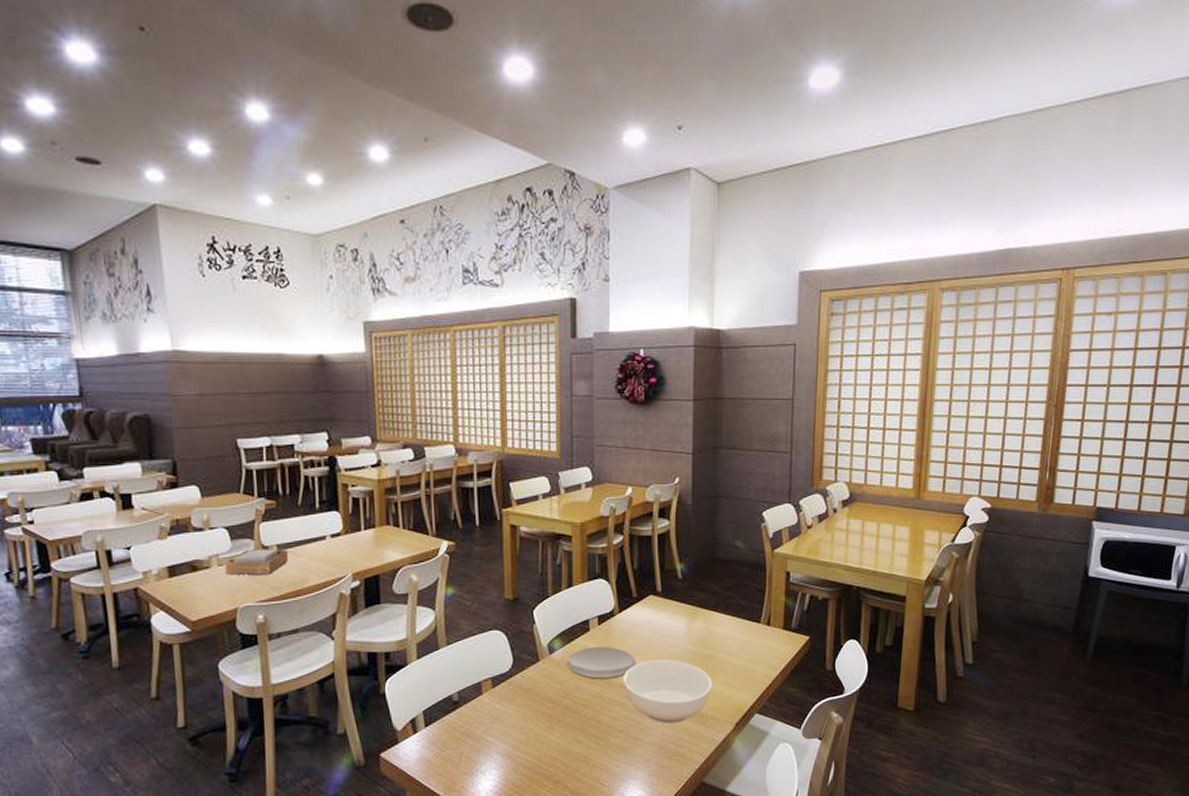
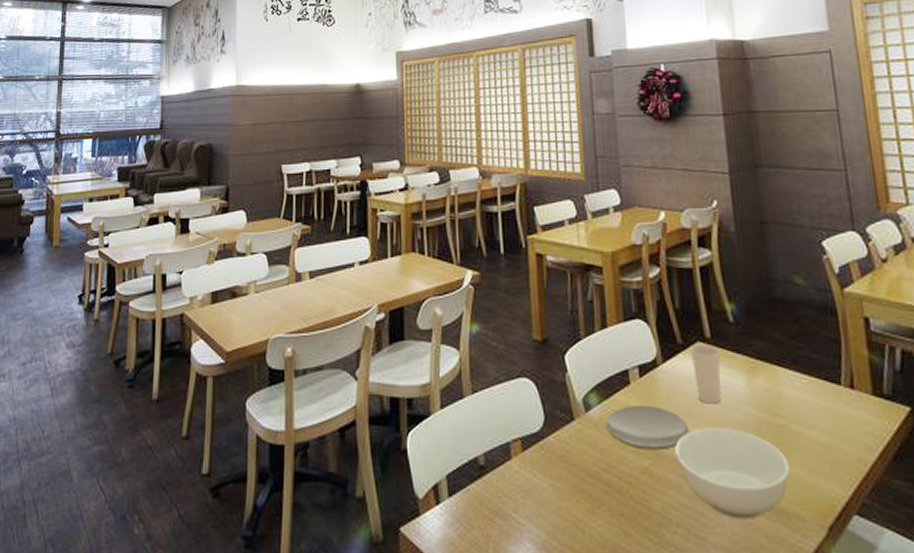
napkin holder: present [224,548,289,575] -> none [261,276,319,303]
cup: none [644,597,667,643] -> present [691,344,722,404]

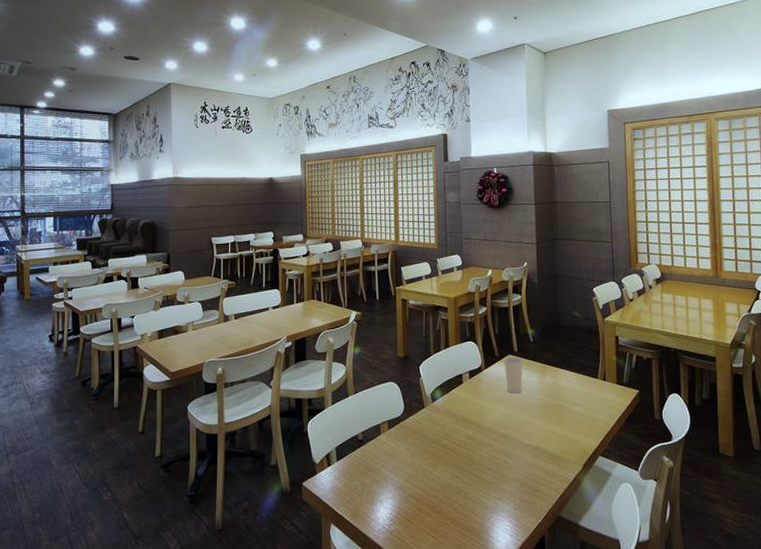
plate: present [607,404,690,451] -> none [446,396,500,424]
bowl: present [675,428,790,519] -> none [491,408,562,463]

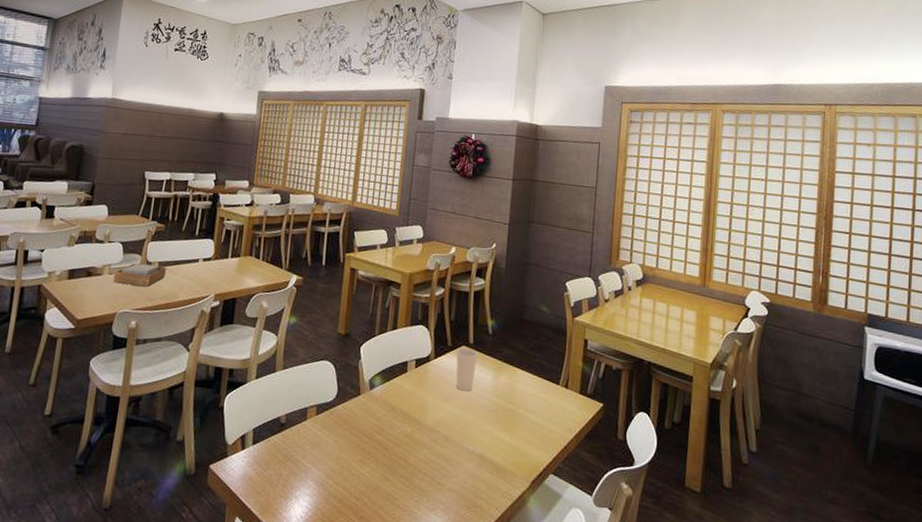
napkin holder: none [197,317,242,337] -> present [113,263,167,286]

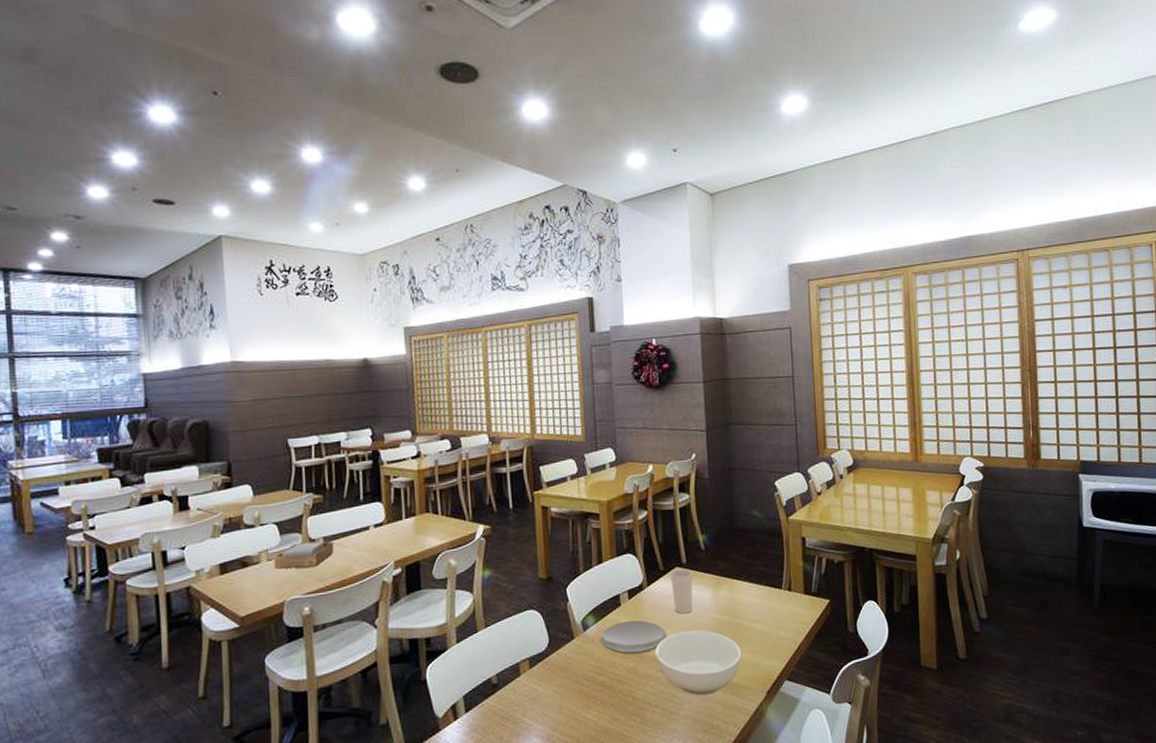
plate: none [384,387,446,422] -> present [601,620,667,655]
bowl: none [432,407,512,473] -> present [656,630,741,696]

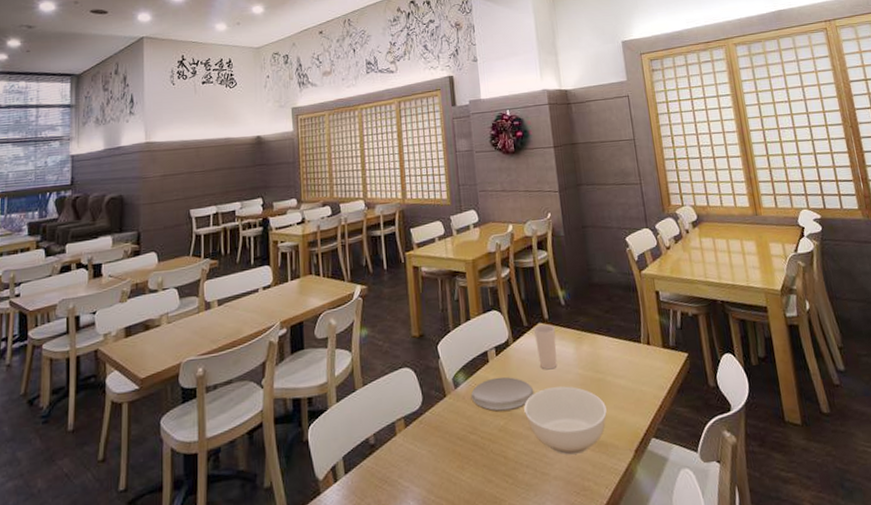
napkin holder: present [273,540,335,569] -> none [172,303,227,332]

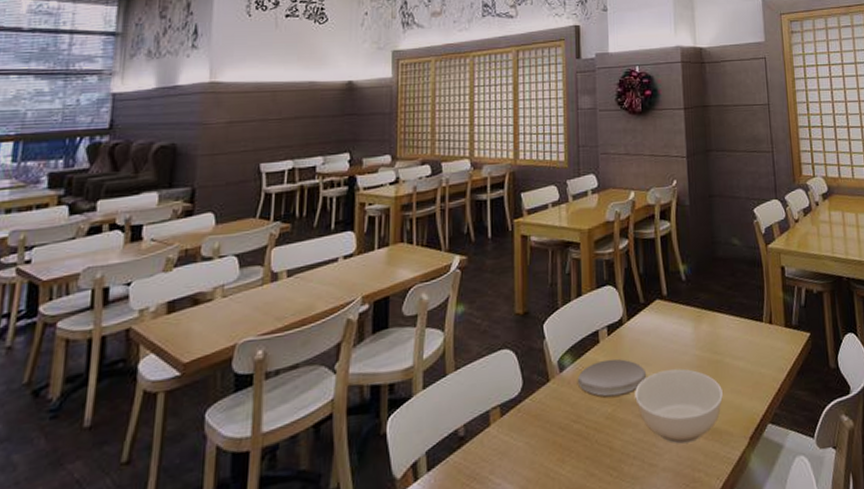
cup: present [534,324,557,370] -> none [651,301,674,351]

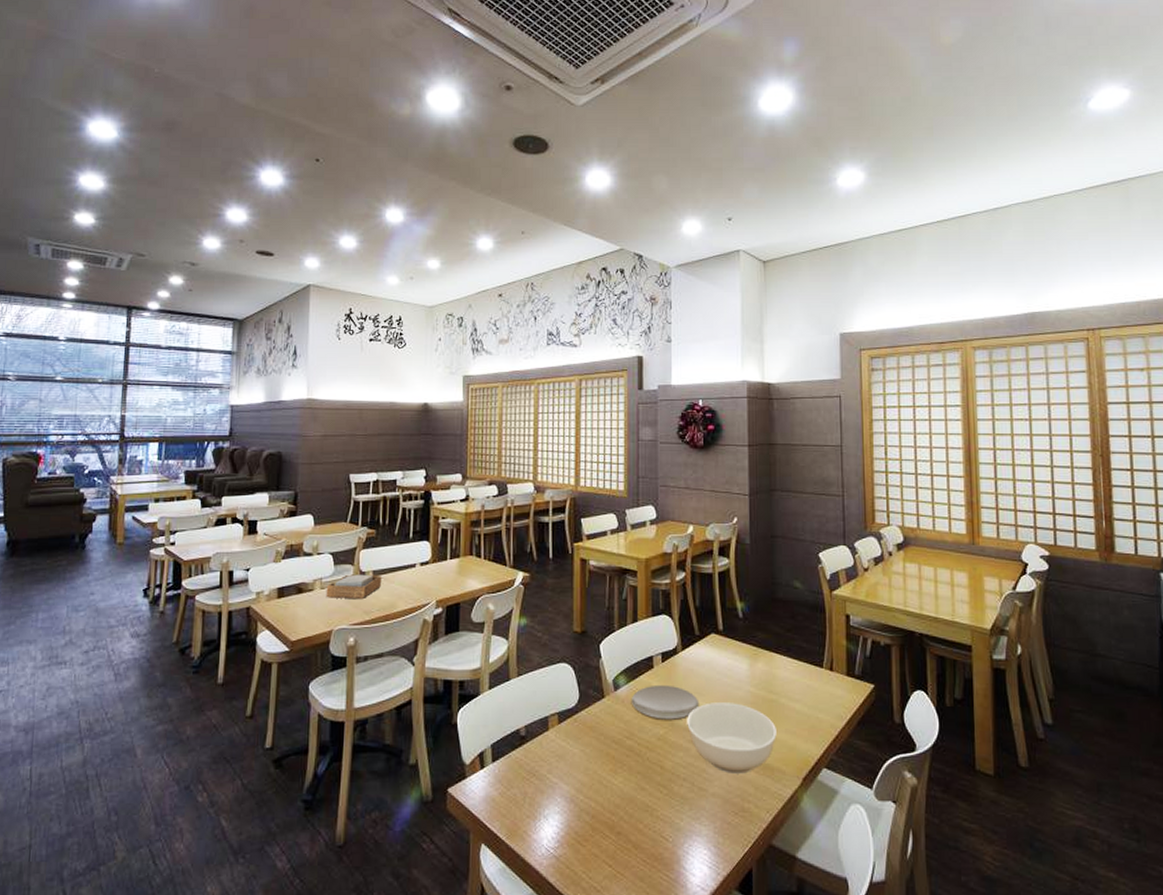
napkin holder: none [228,274,299,307] -> present [326,574,382,598]

